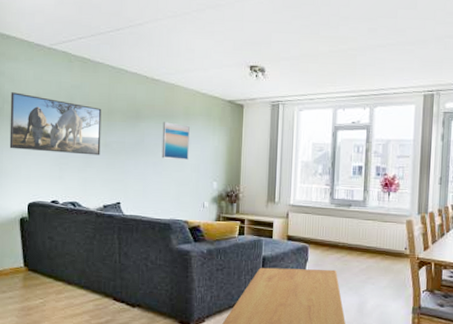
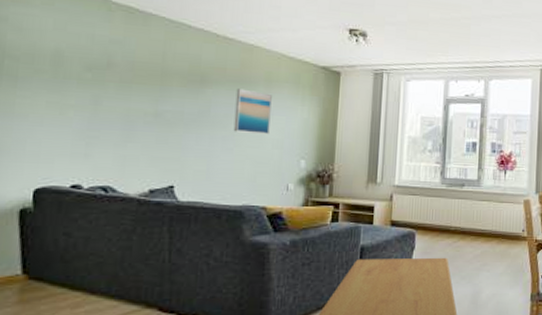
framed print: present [9,92,102,156] -> none [9,44,153,128]

